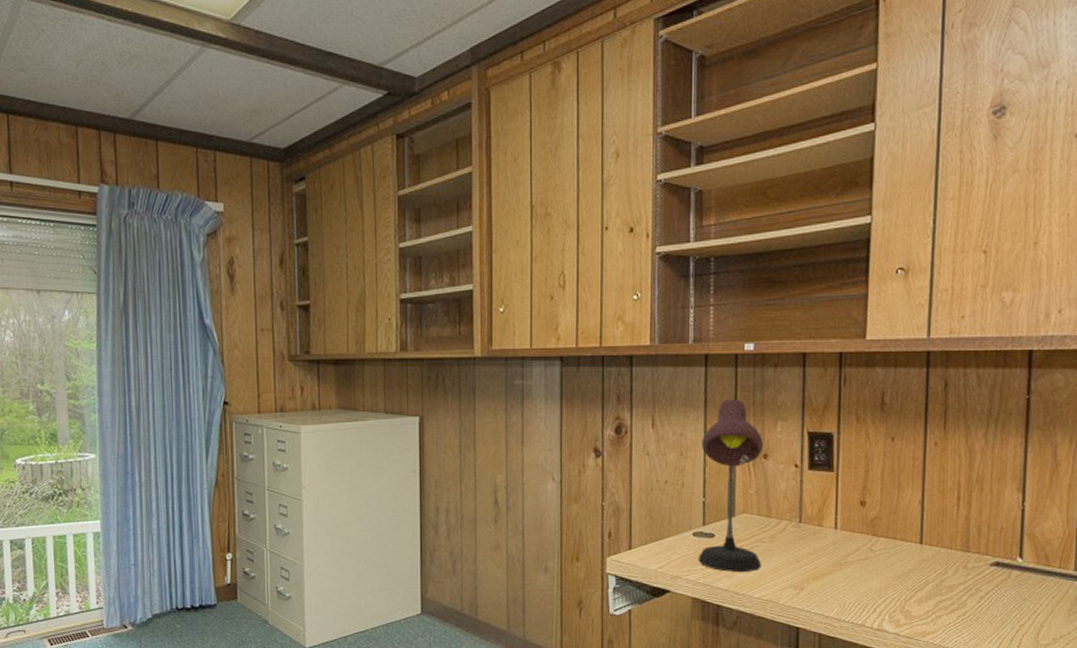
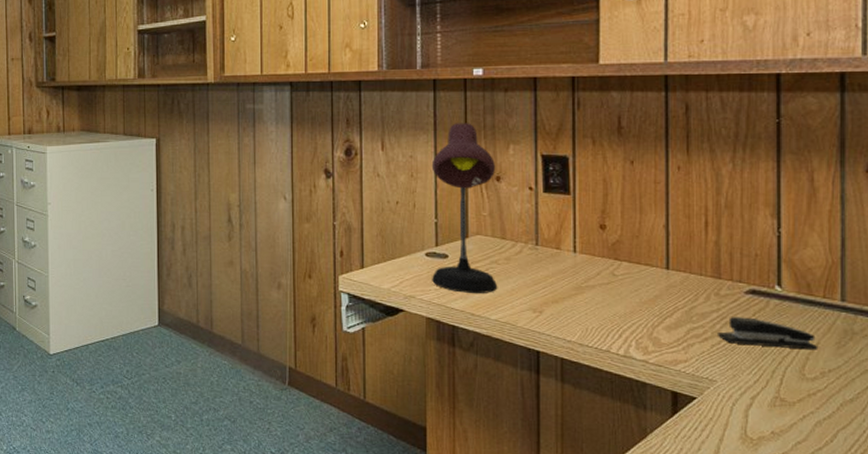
stapler: none [964,588,1052,618] -> present [718,317,819,350]

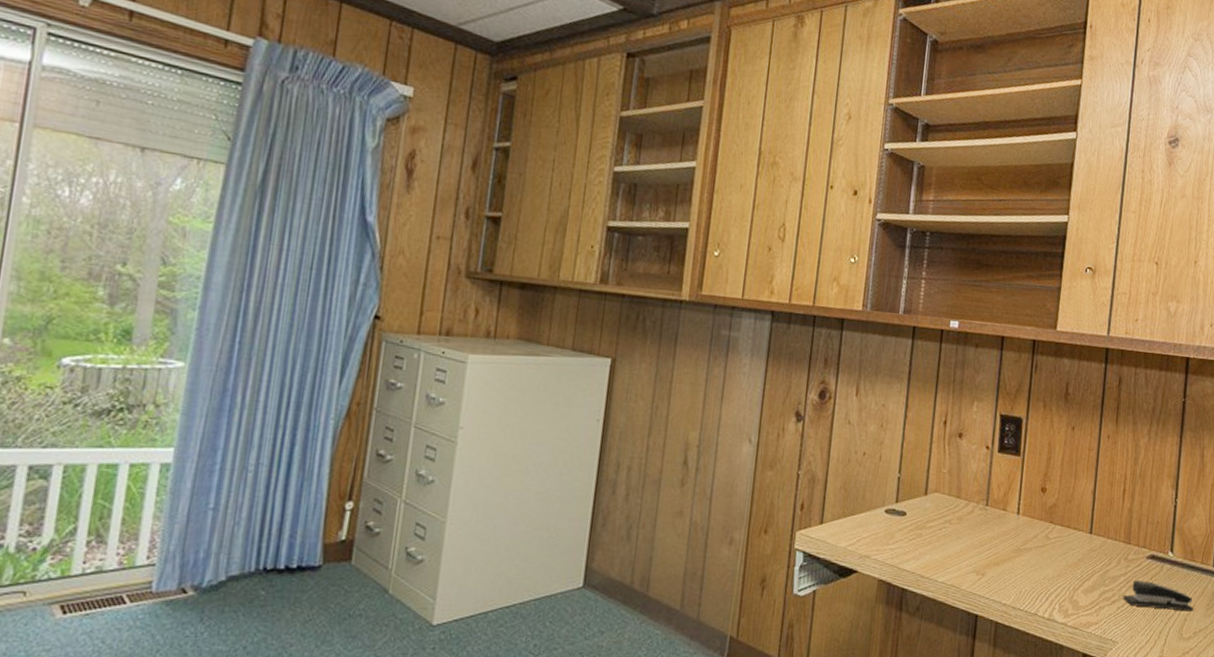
desk lamp: present [431,123,498,294] -> none [888,374,960,555]

